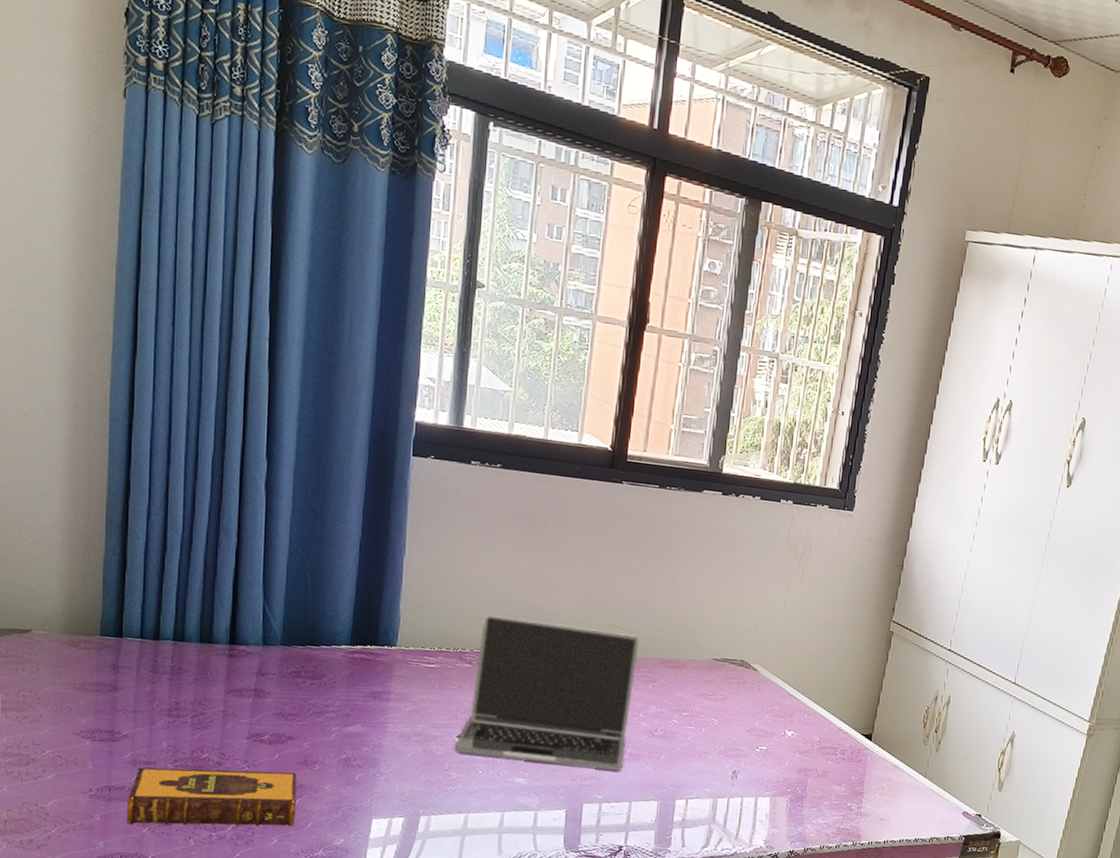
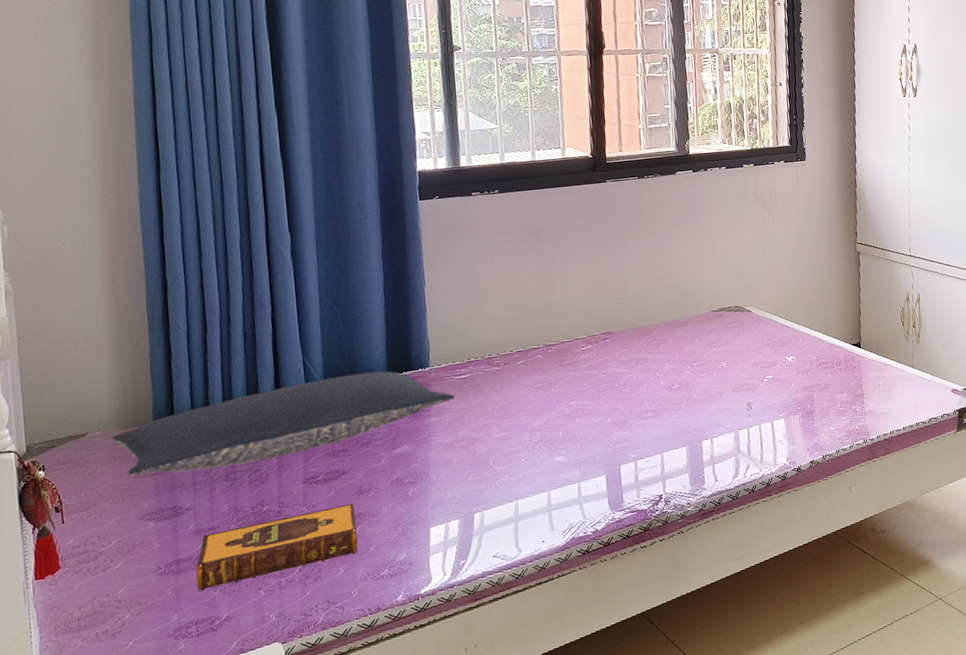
pillow: none [55,630,420,705] -> present [110,371,456,476]
laptop: present [454,613,639,771] -> none [495,307,650,448]

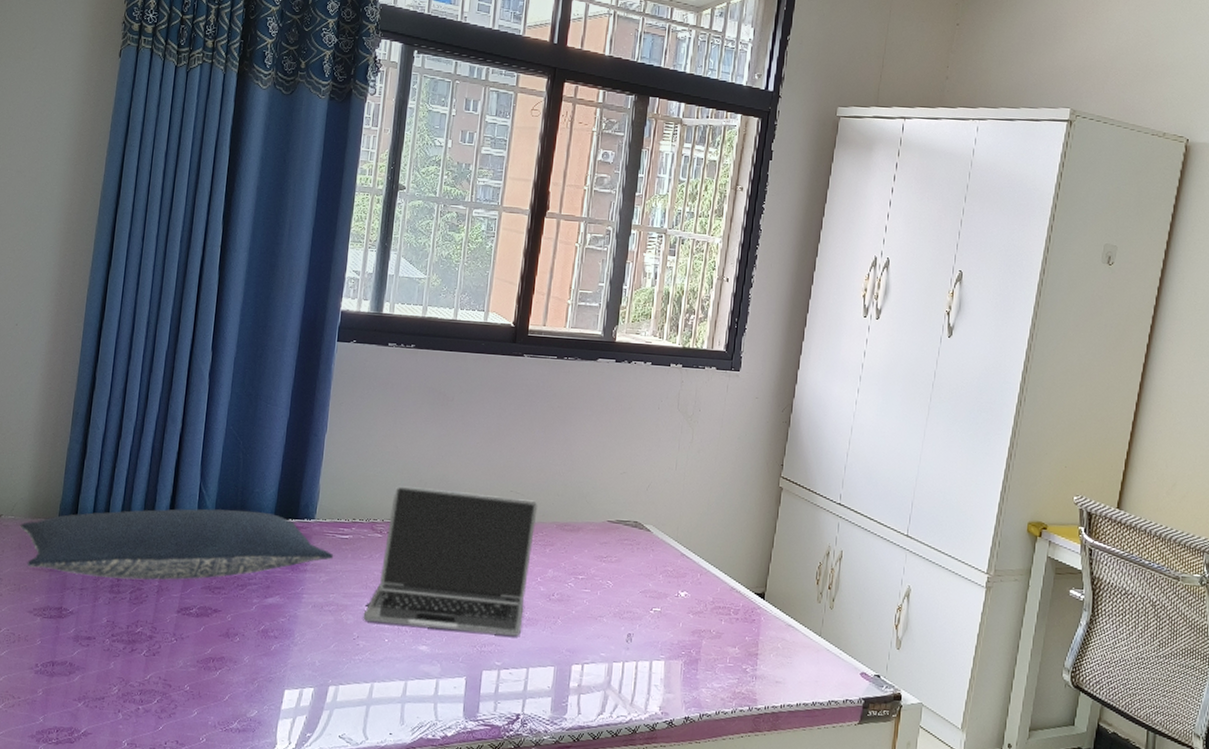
hardback book: present [196,503,358,592] -> none [65,642,219,699]
laptop: none [495,307,650,448] -> present [363,484,538,636]

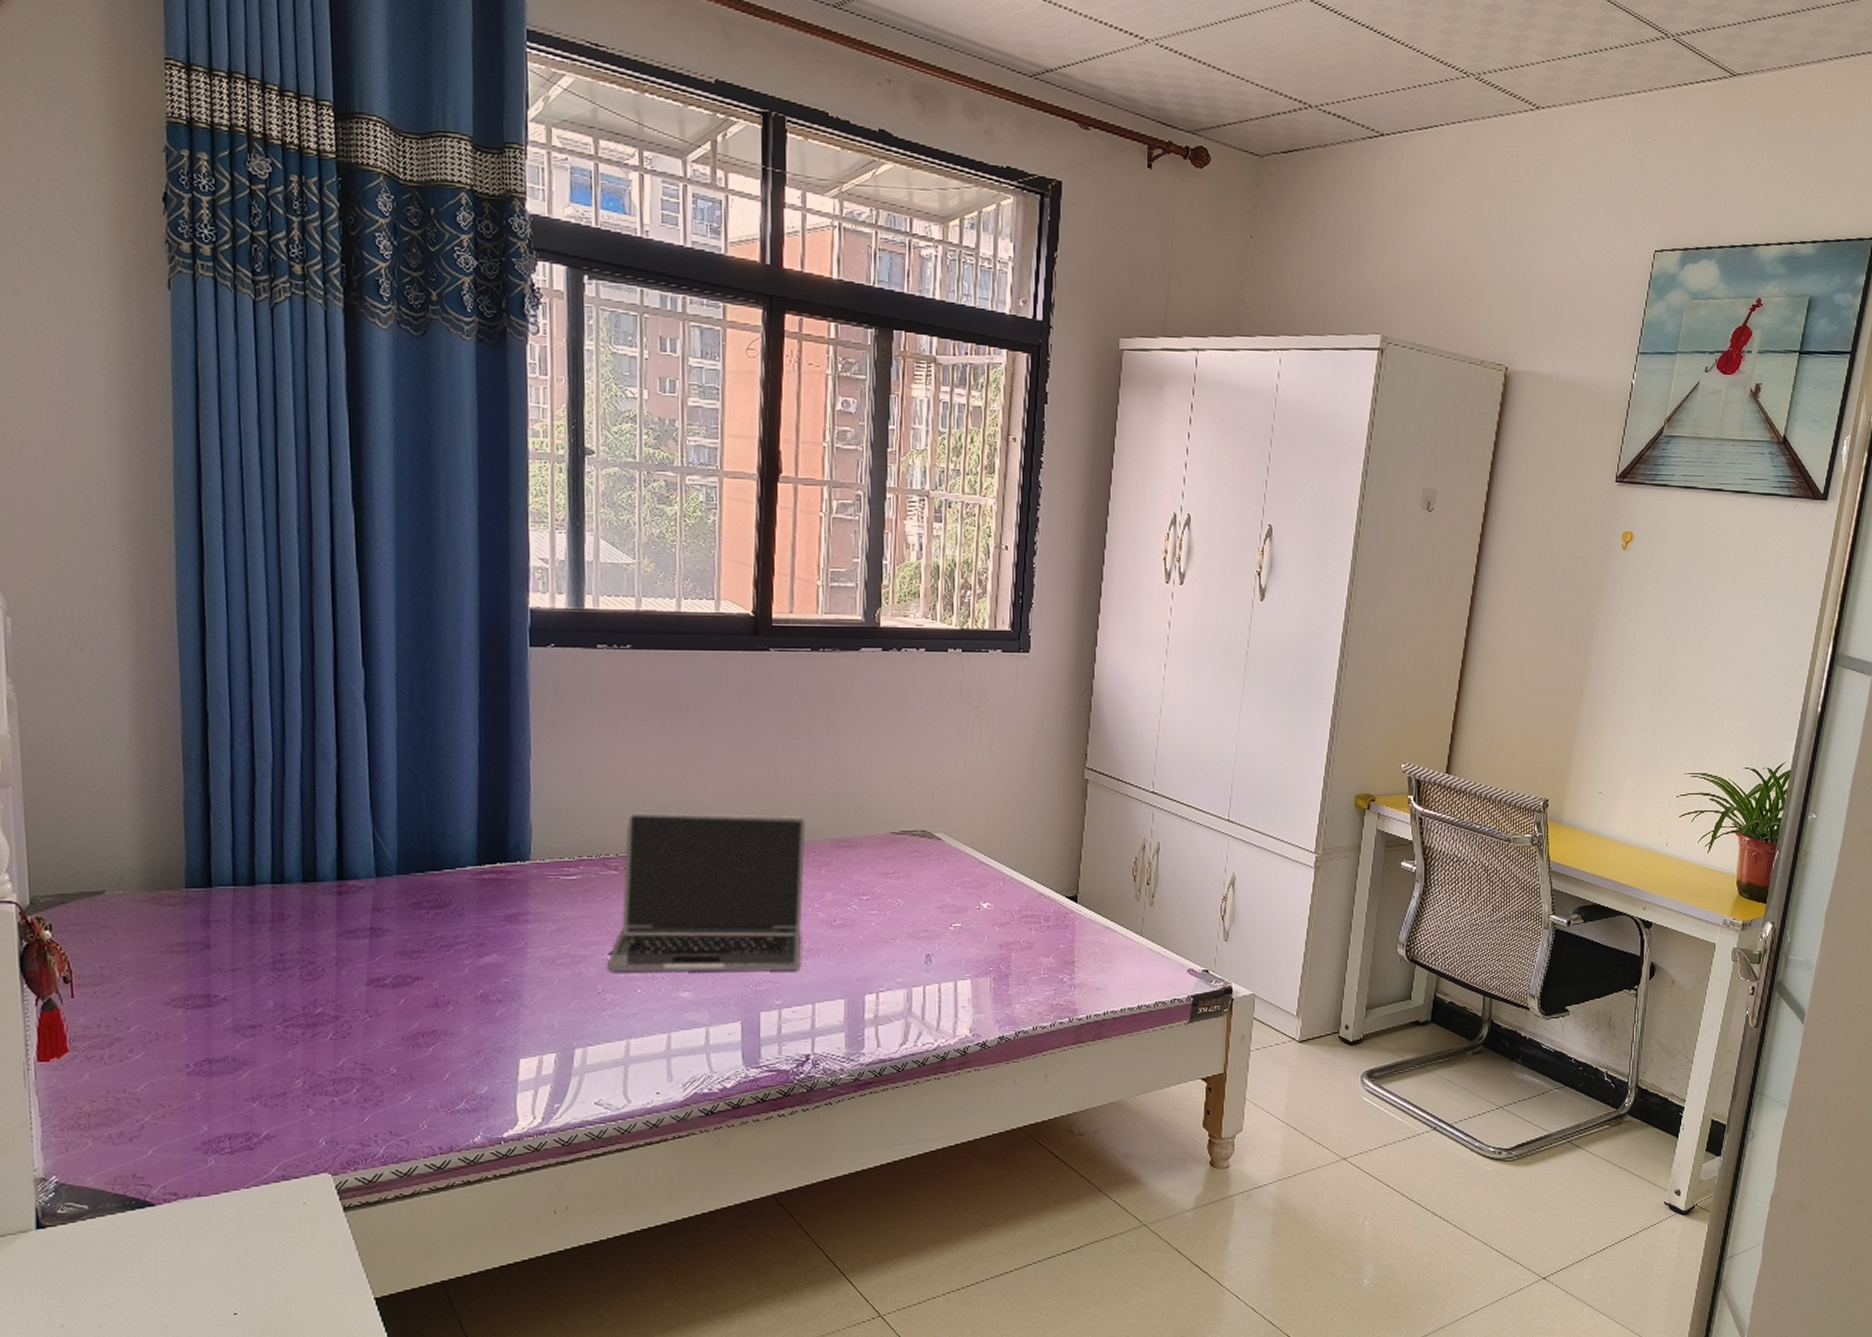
pillow: present [19,508,334,580] -> none [133,857,561,954]

